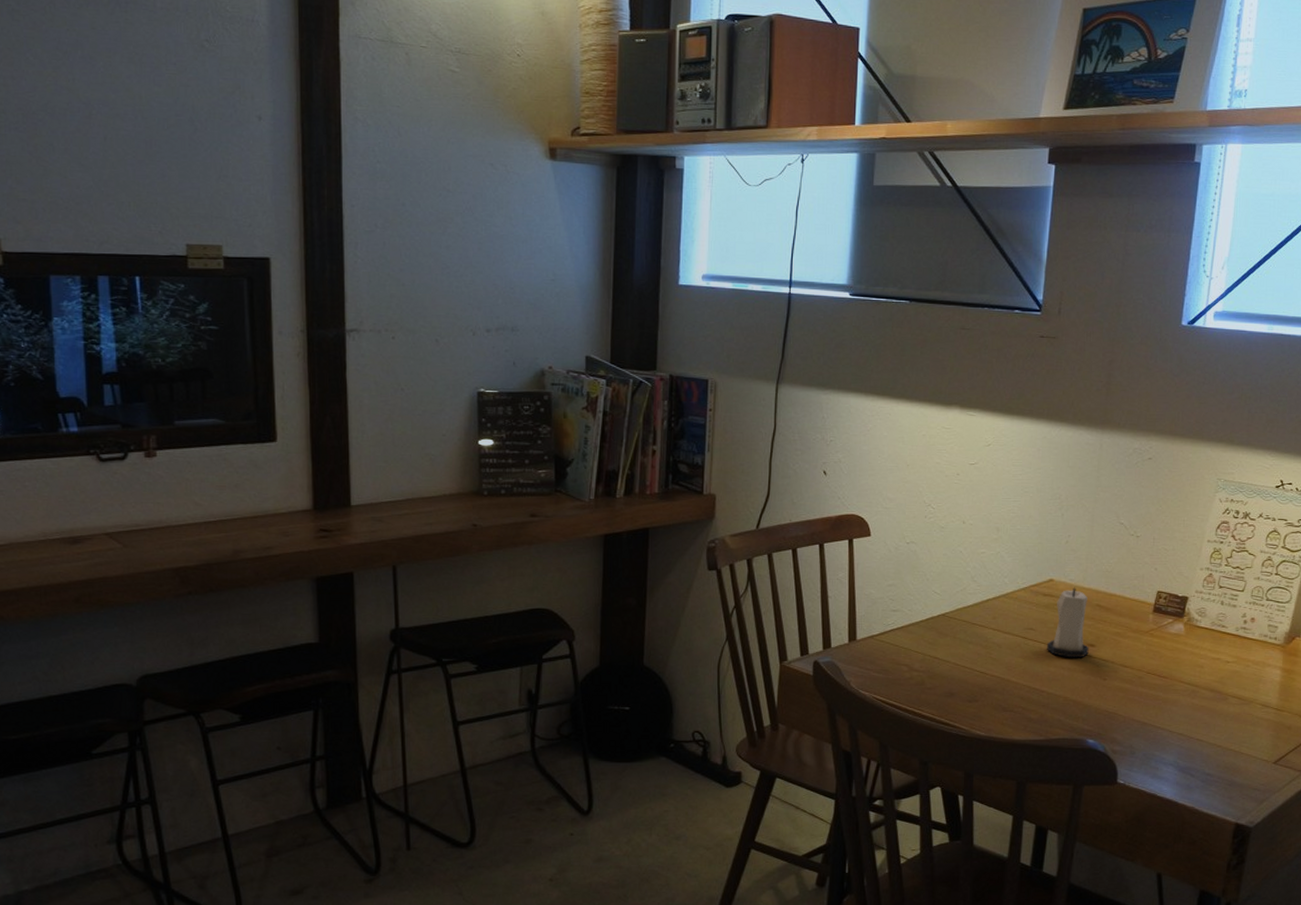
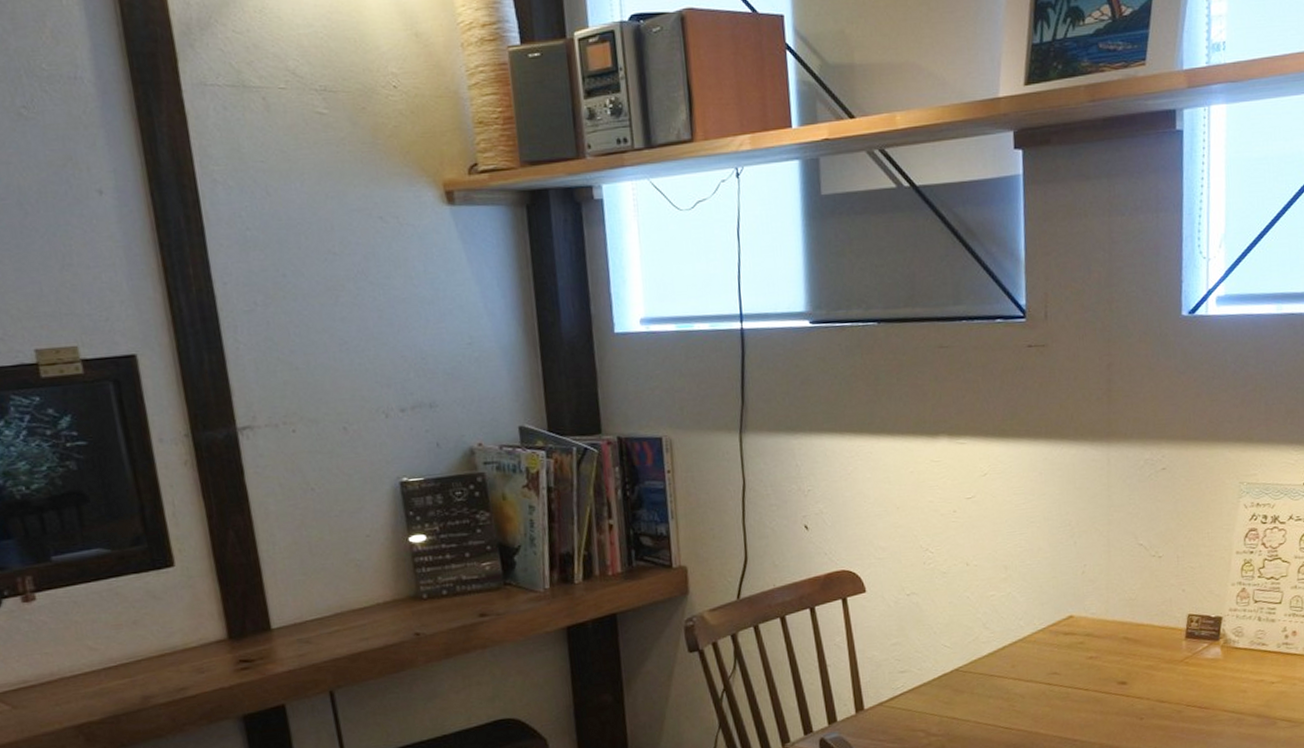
candle: present [1047,587,1089,658] -> none [1074,621,1121,700]

